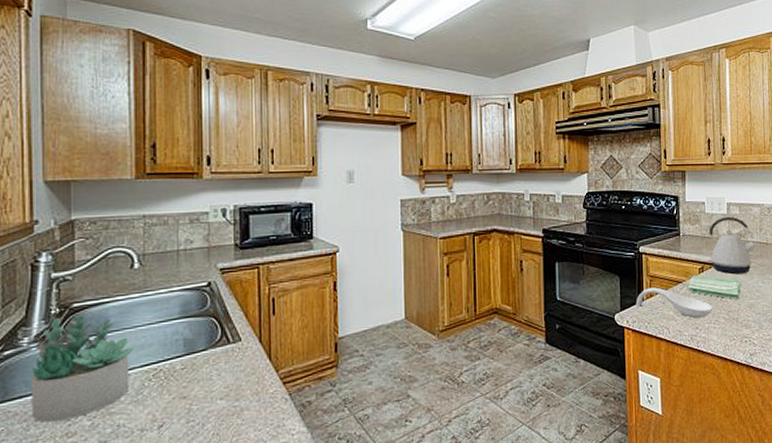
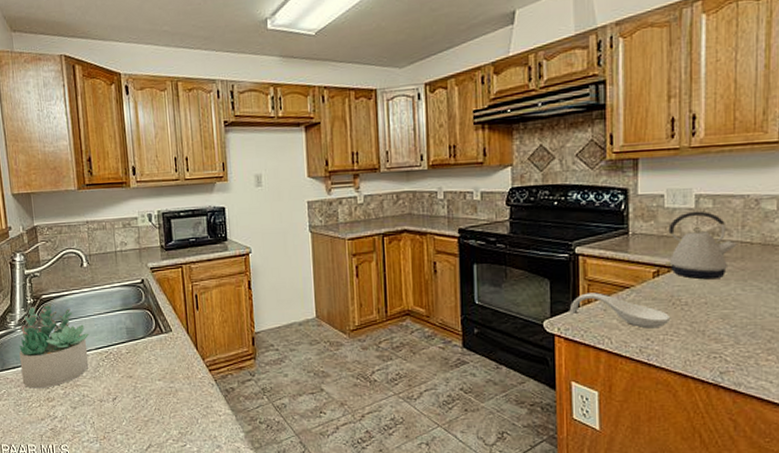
dish towel: present [687,275,742,300] -> none [637,280,712,309]

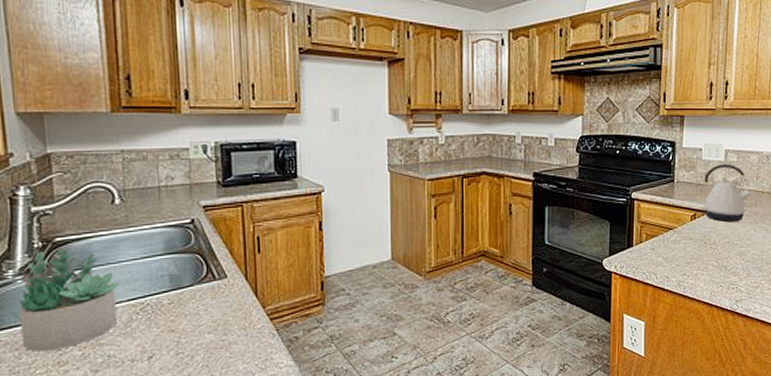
spoon rest: present [569,292,671,329] -> none [624,233,703,265]

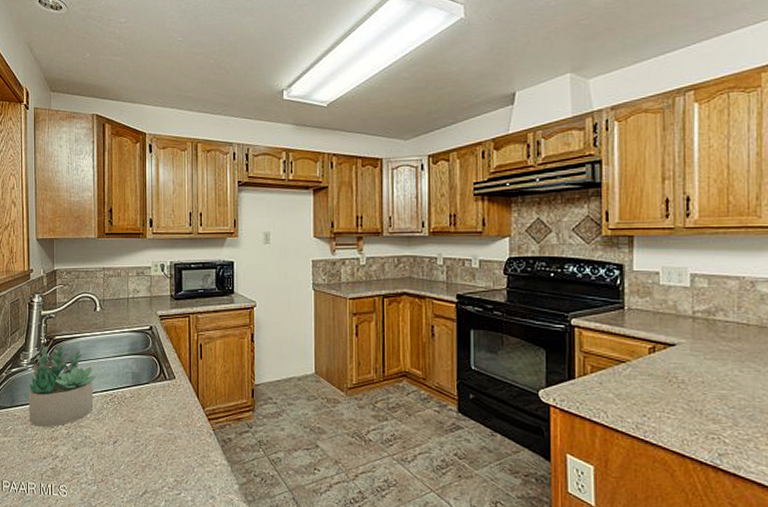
kettle: present [700,163,753,222] -> none [660,290,733,359]

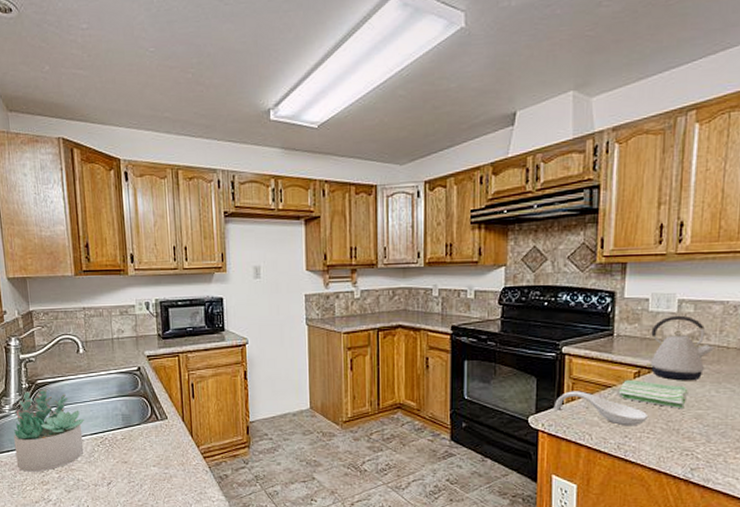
spoon rest: none [565,365,668,405] -> present [553,391,649,426]
dish towel: none [633,356,709,389] -> present [618,380,688,409]
kettle: none [660,290,733,359] -> present [645,315,715,381]

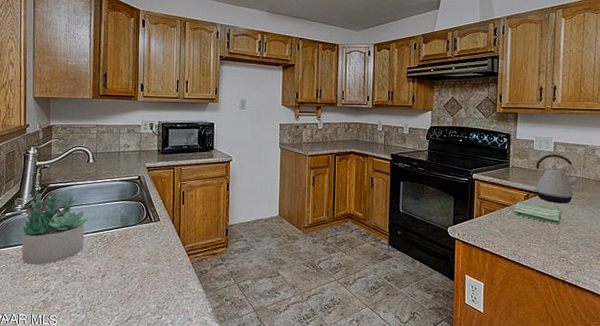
spoon rest: present [553,391,649,426] -> none [466,208,535,237]

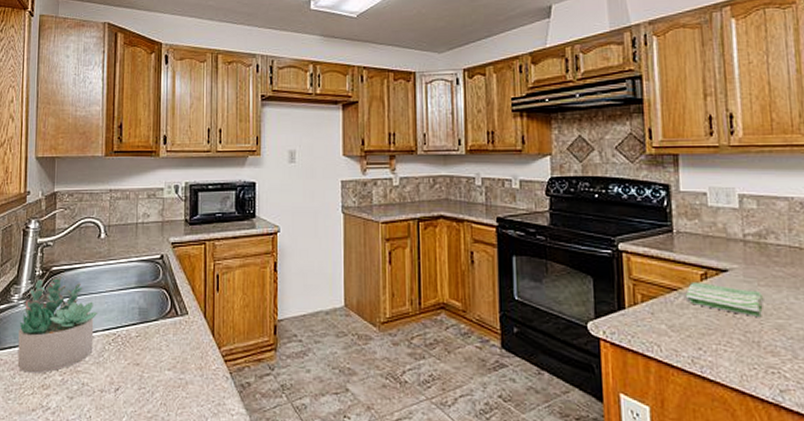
kettle: present [532,154,580,204] -> none [711,211,786,285]

